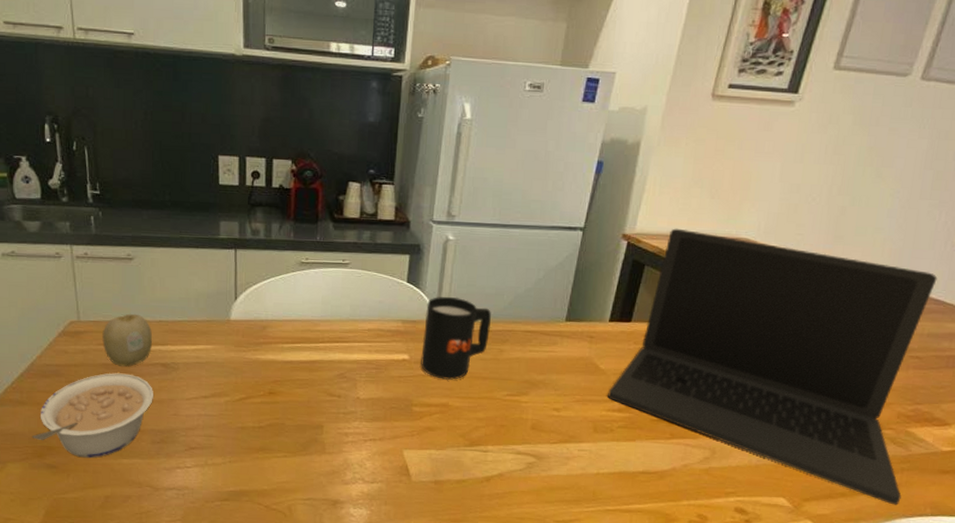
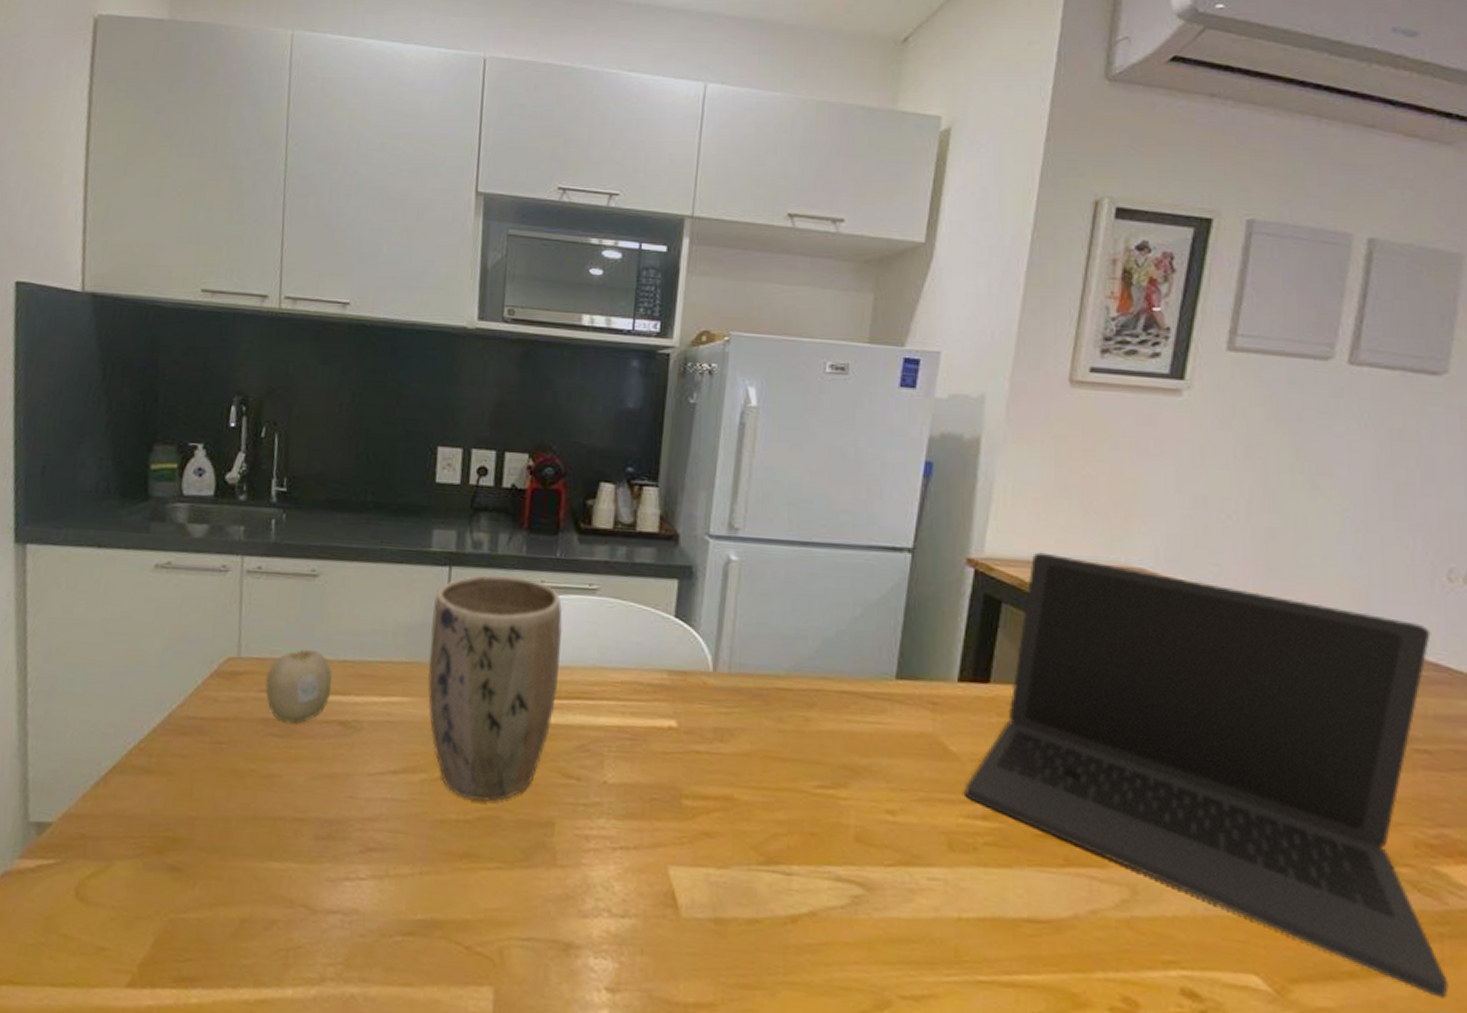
legume: present [32,373,154,458] -> none [153,732,326,859]
plant pot: none [224,255,324,414] -> present [427,574,563,802]
mug: present [421,296,491,380] -> none [693,638,791,760]

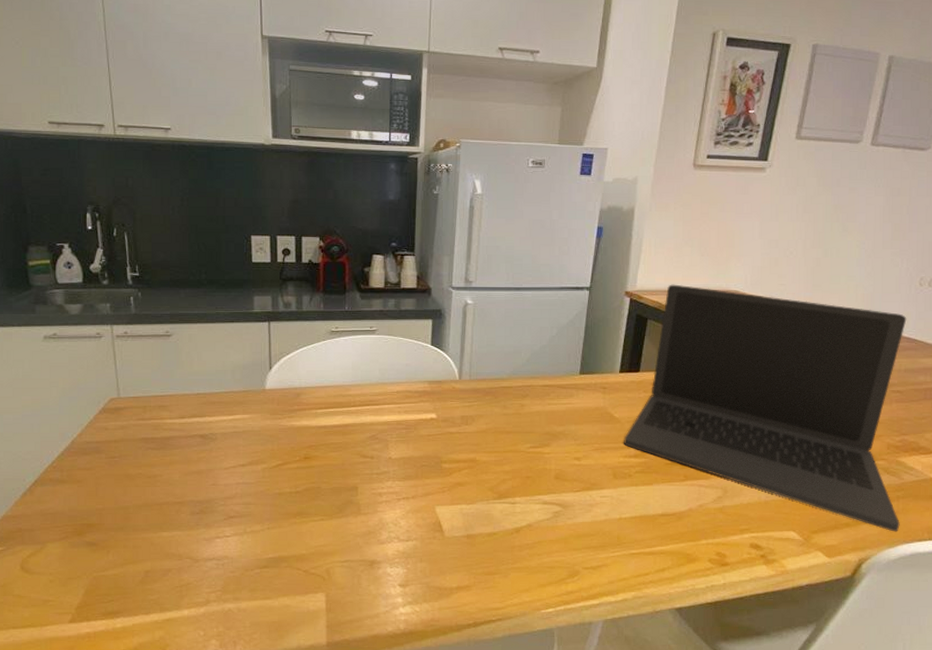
fruit: present [265,649,332,724] -> none [142,388,191,440]
plant pot: present [427,574,563,802] -> none [259,326,354,478]

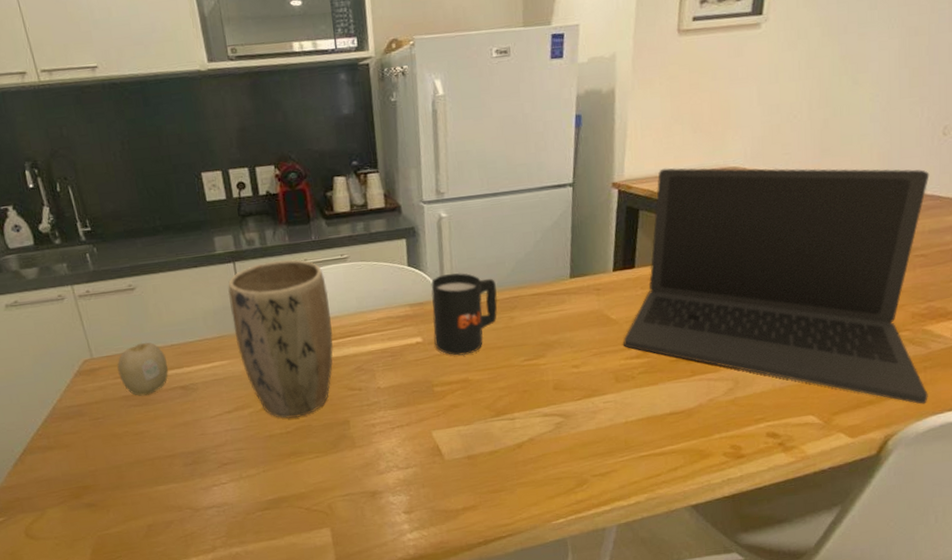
fruit: none [142,388,191,440] -> present [117,342,169,396]
plant pot: none [259,326,354,478] -> present [228,259,334,419]
mug: none [448,356,511,436] -> present [431,273,498,356]

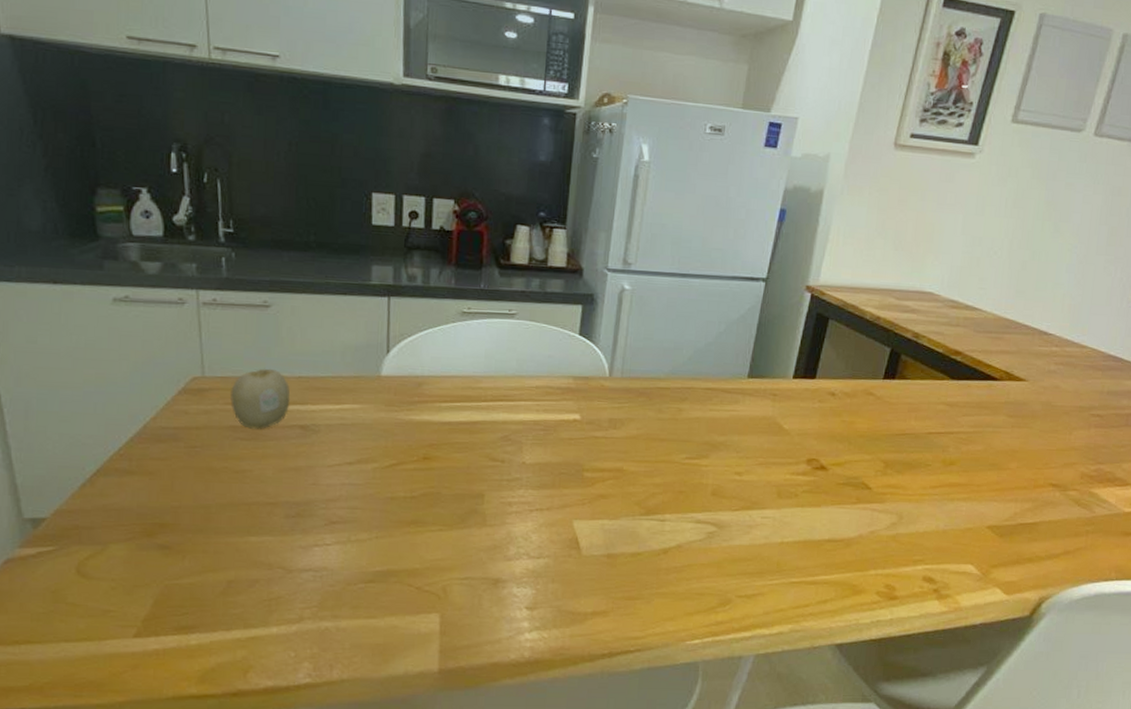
plant pot: present [228,259,334,419] -> none [374,303,488,482]
mug: present [431,273,498,356] -> none [593,350,669,442]
laptop: present [623,167,930,404] -> none [792,280,1115,570]

